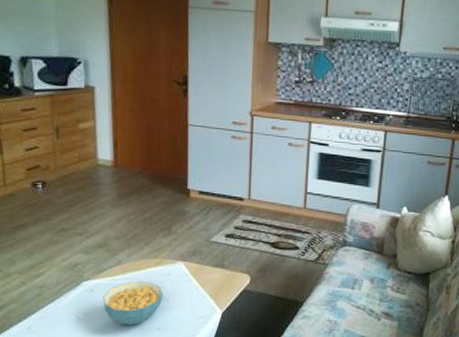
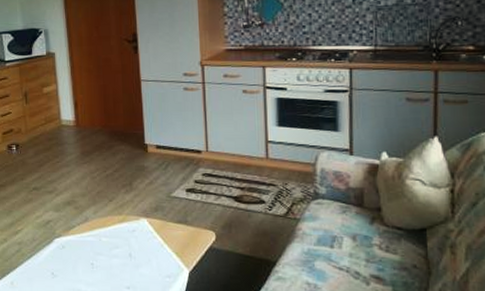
cereal bowl: present [103,280,163,325] -> none [74,237,130,283]

